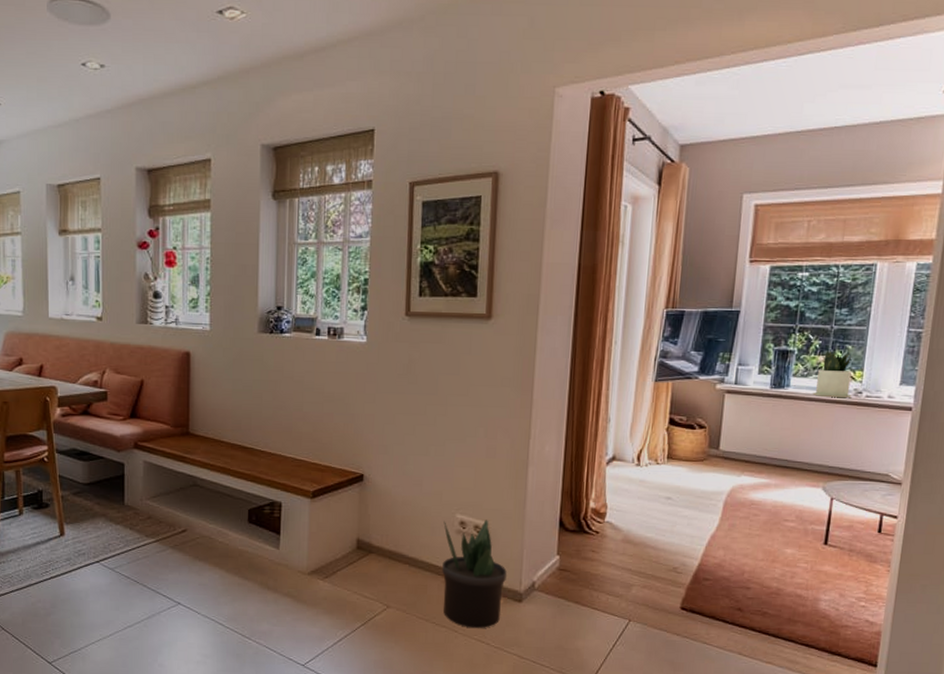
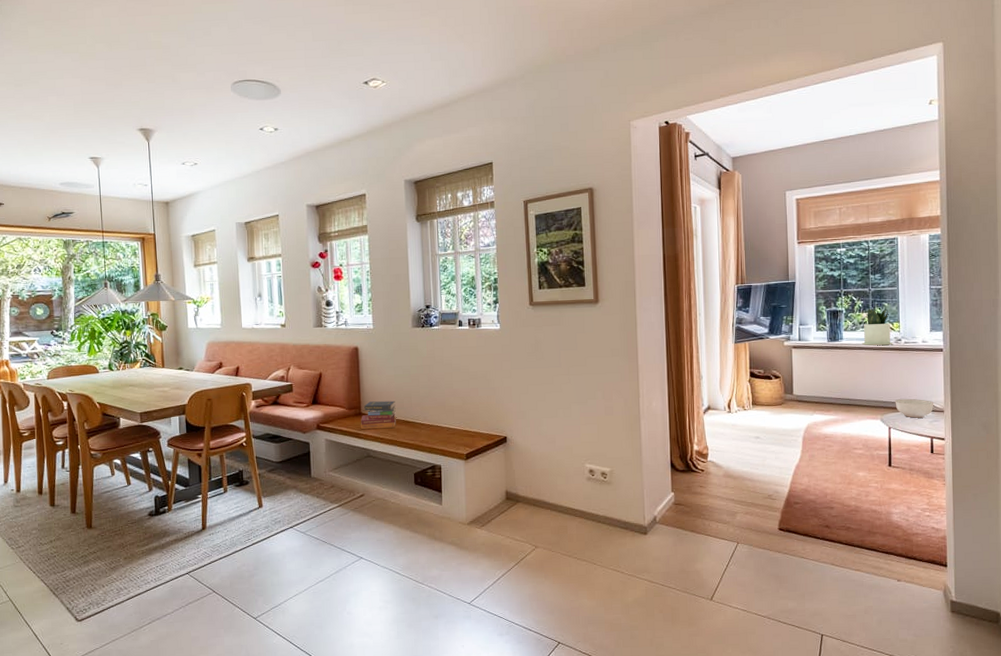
books: none [187,419,231,454] -> present [360,400,396,430]
planter: present [442,520,507,628] -> none [576,467,632,559]
bowl: none [843,464,891,490] -> present [895,398,934,418]

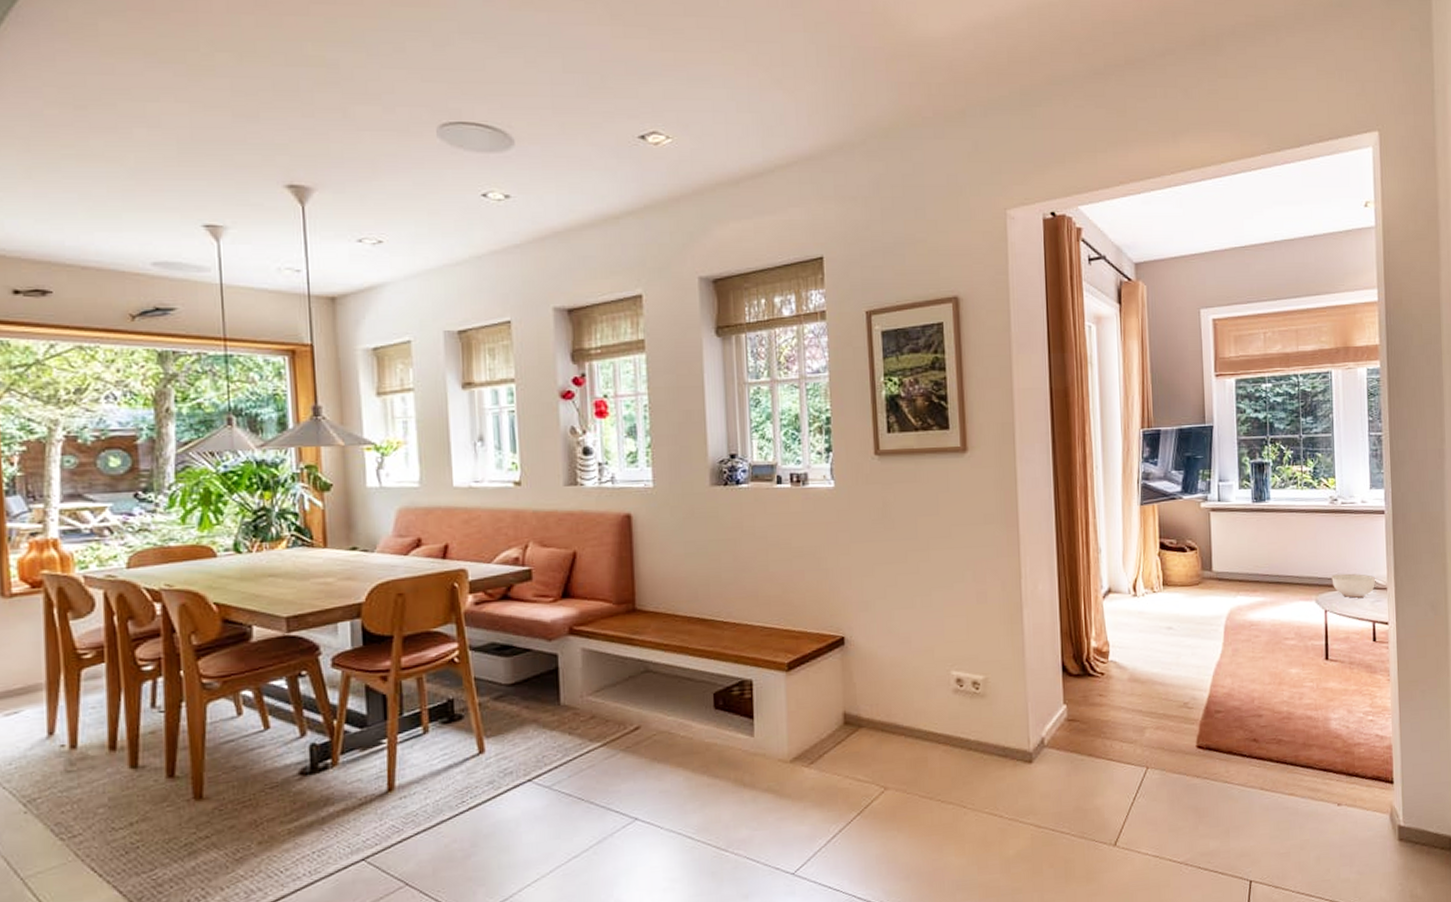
books: present [360,400,396,430] -> none [634,590,688,633]
planter: present [861,308,893,346] -> none [1292,460,1328,508]

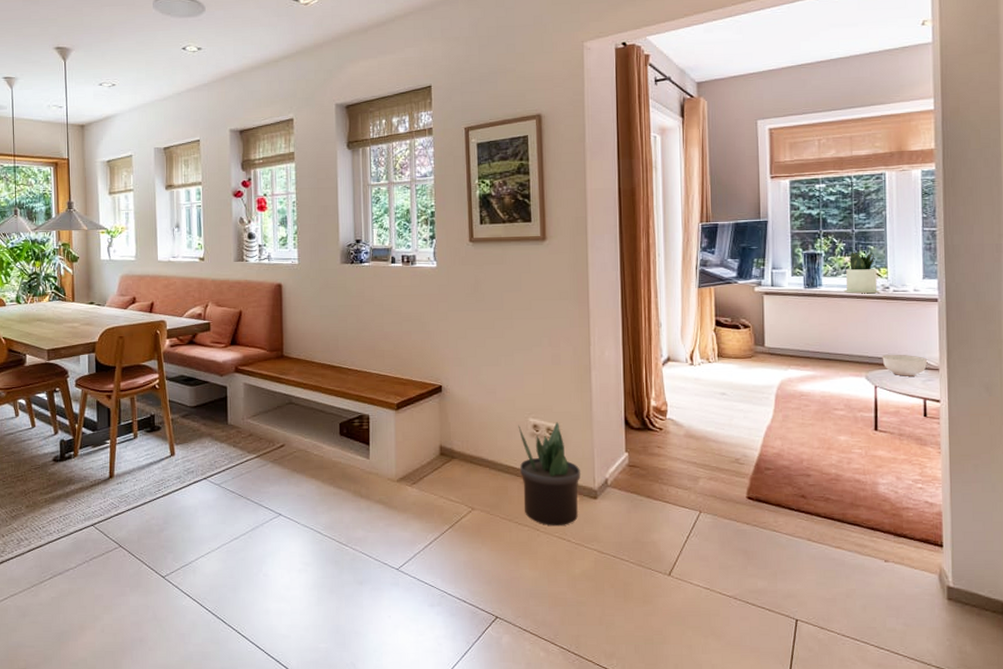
planter: none [938,673,1013,800] -> present [518,422,580,525]
planter: none [1292,460,1328,508] -> present [843,252,880,294]

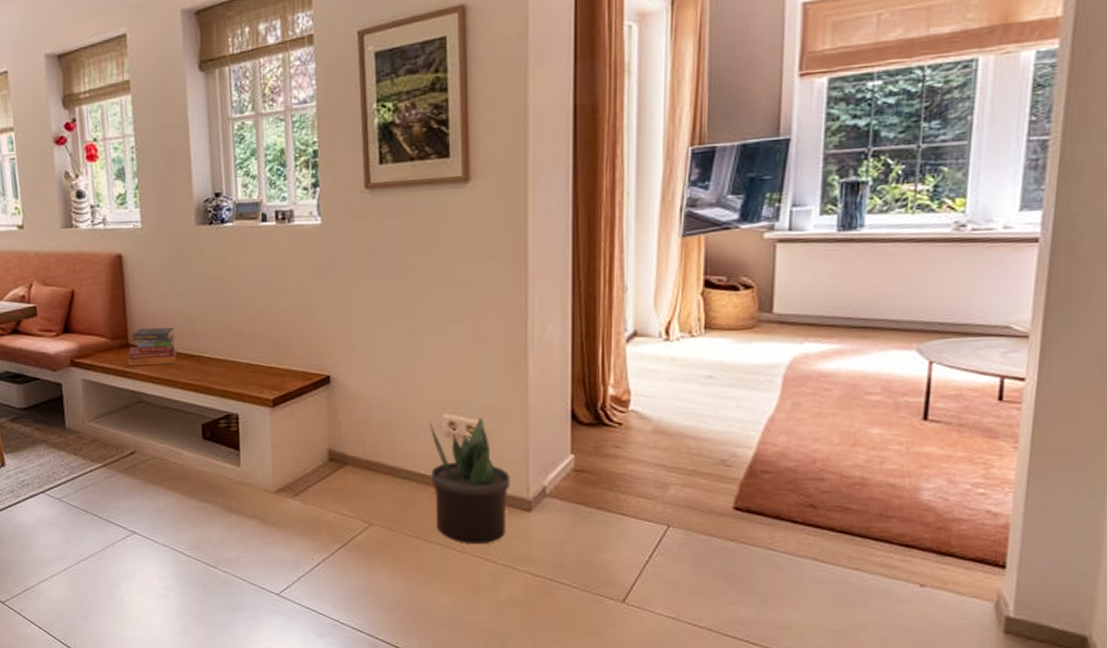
books: none [282,343,321,374] -> present [127,327,176,367]
planter: present [843,252,880,294] -> none [895,176,951,237]
bowl: present [882,354,928,376] -> none [944,317,1013,347]

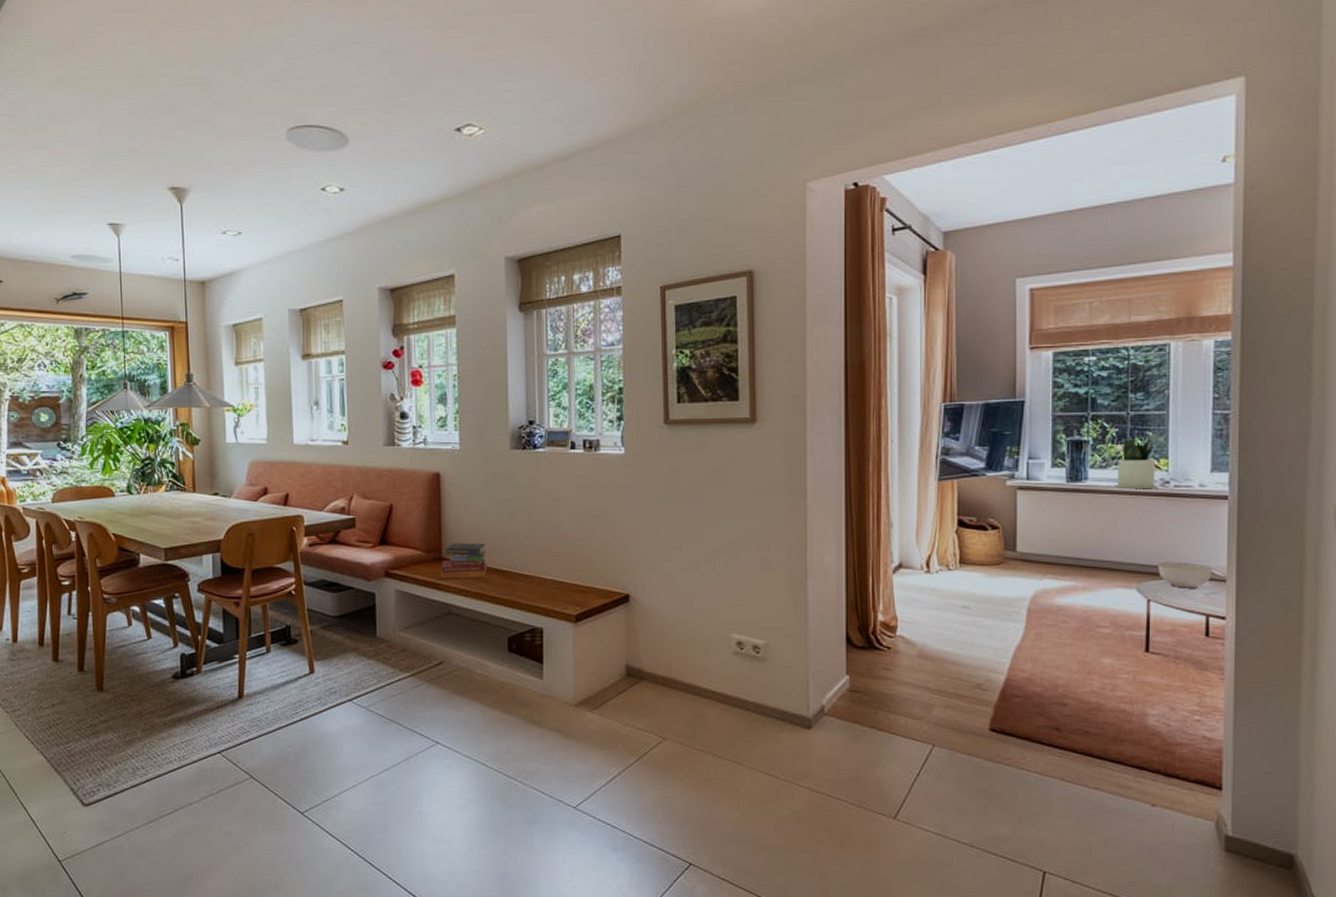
planter: present [429,418,510,544] -> none [719,639,792,759]
planter: none [895,176,951,237] -> present [1113,439,1158,490]
bowl: none [944,317,1013,347] -> present [1157,562,1213,588]

